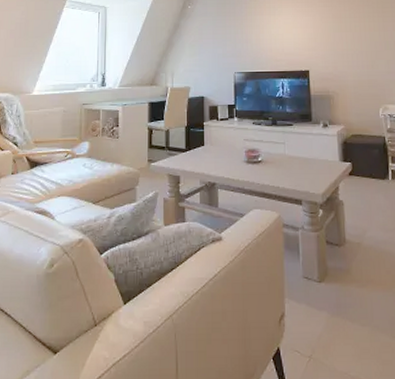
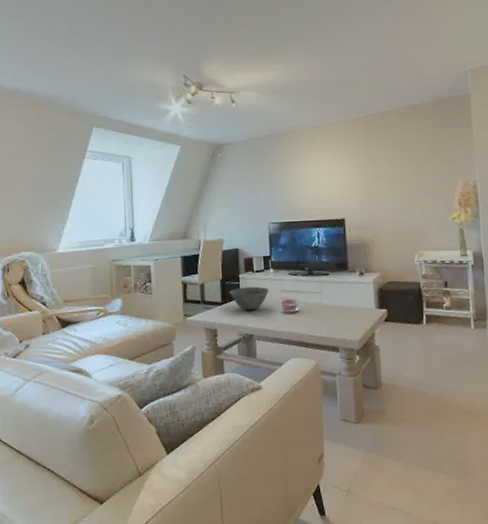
bowl: none [193,134,232,159] -> present [229,286,269,311]

